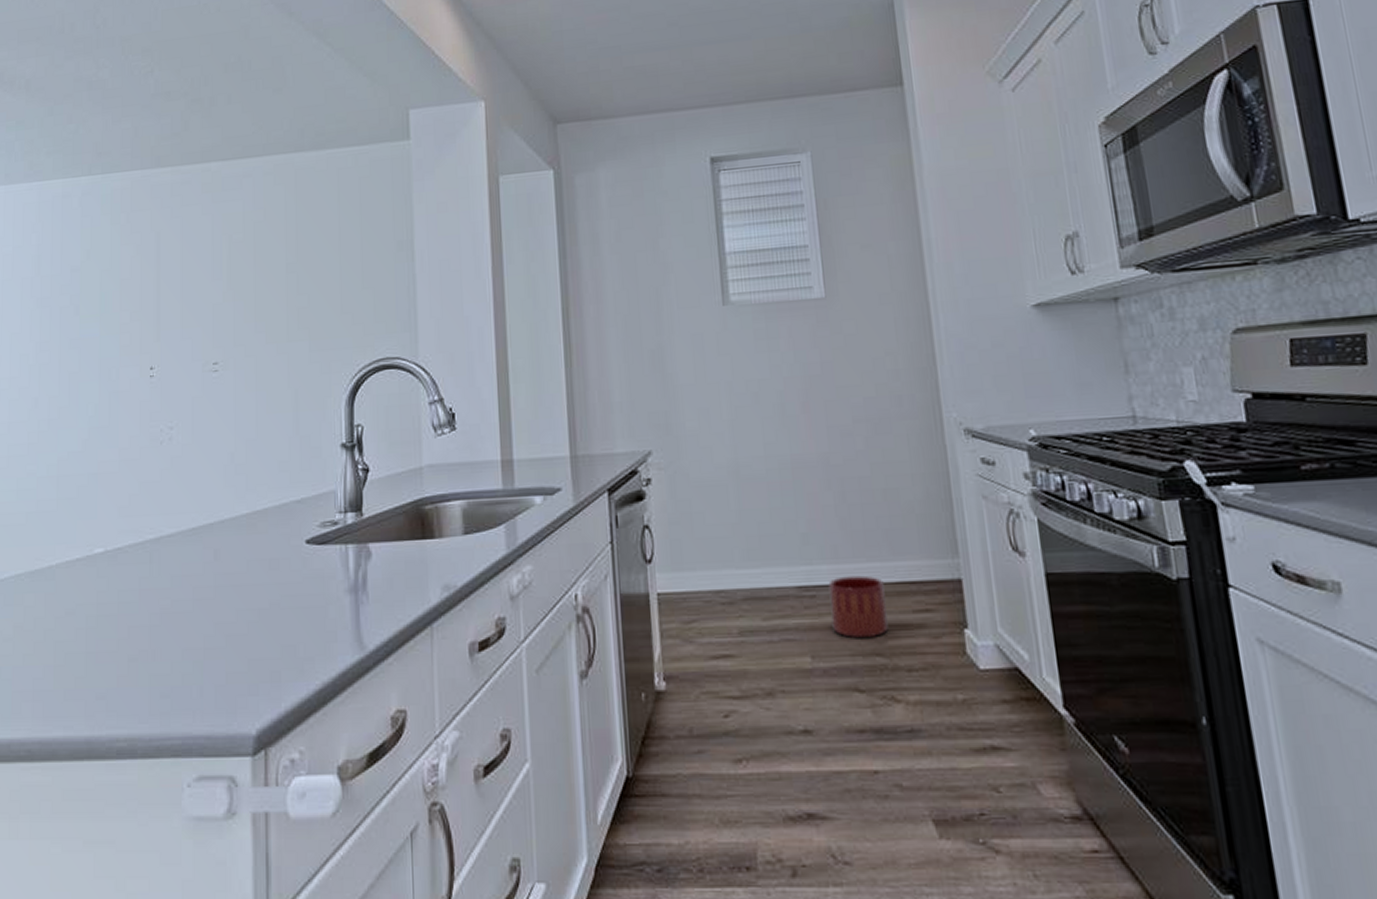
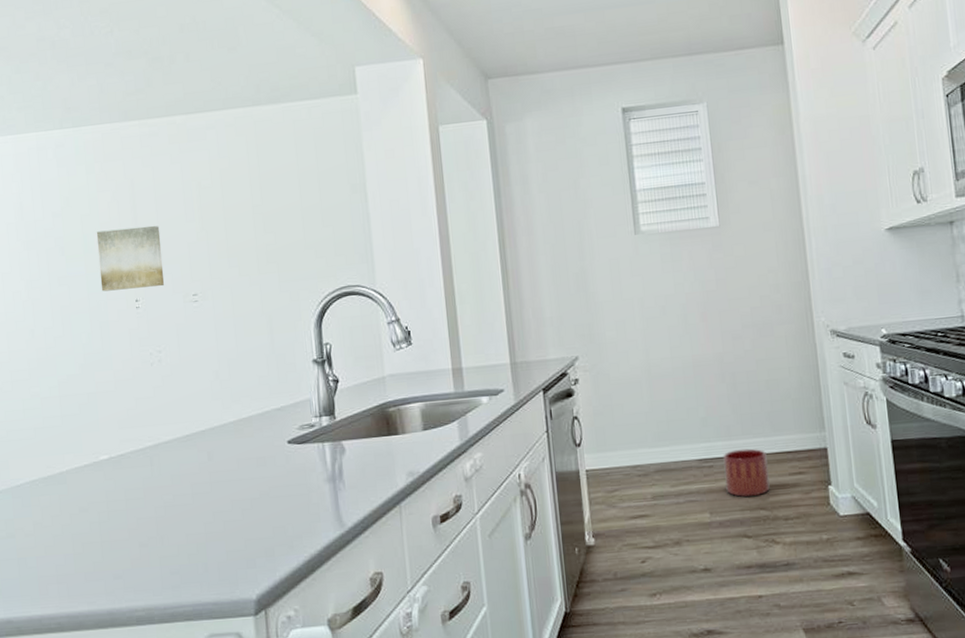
wall art: none [114,283,184,357] -> present [96,225,165,292]

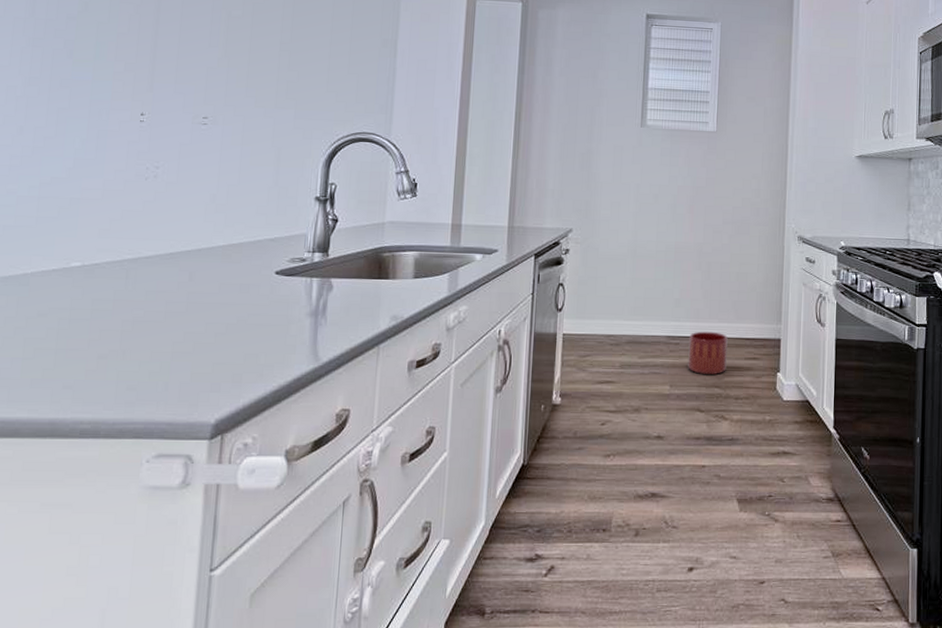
wall art: present [96,225,165,292] -> none [106,41,180,105]

